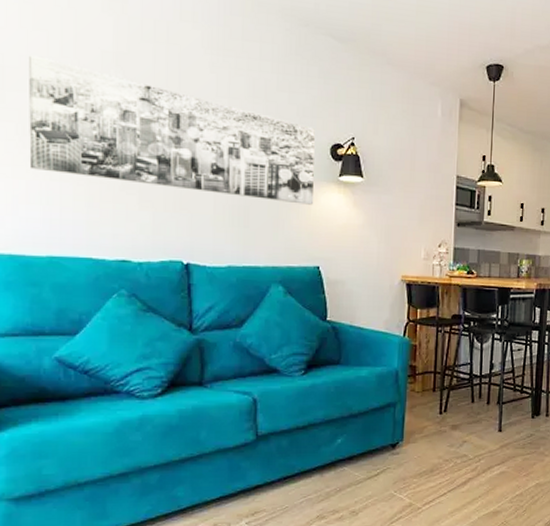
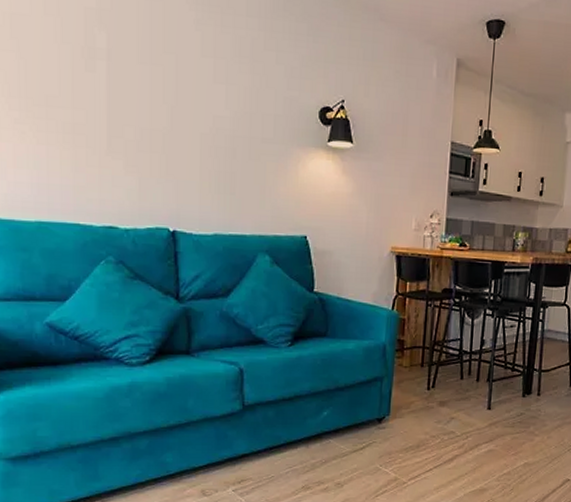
wall art: present [29,55,315,205] -> none [13,12,303,172]

